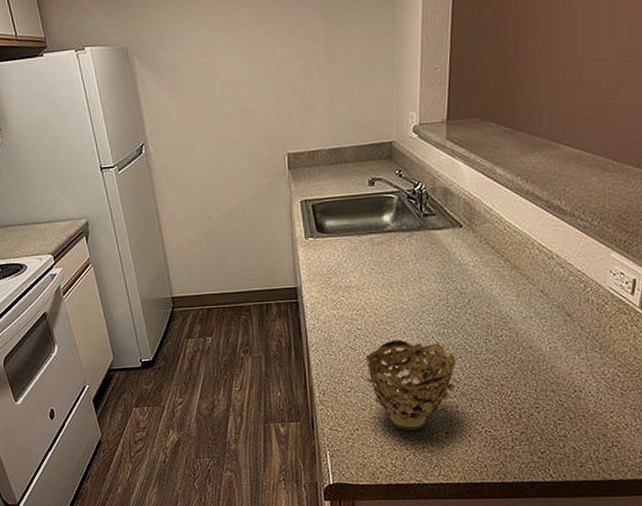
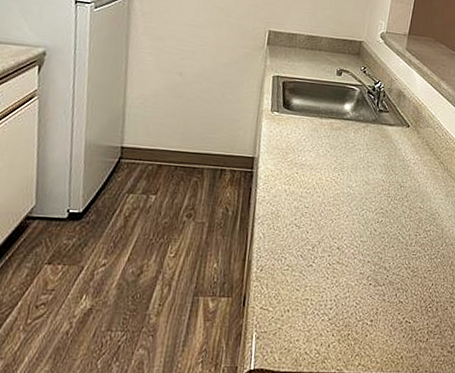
decorative bowl: present [366,339,456,430] -> none [305,222,389,316]

